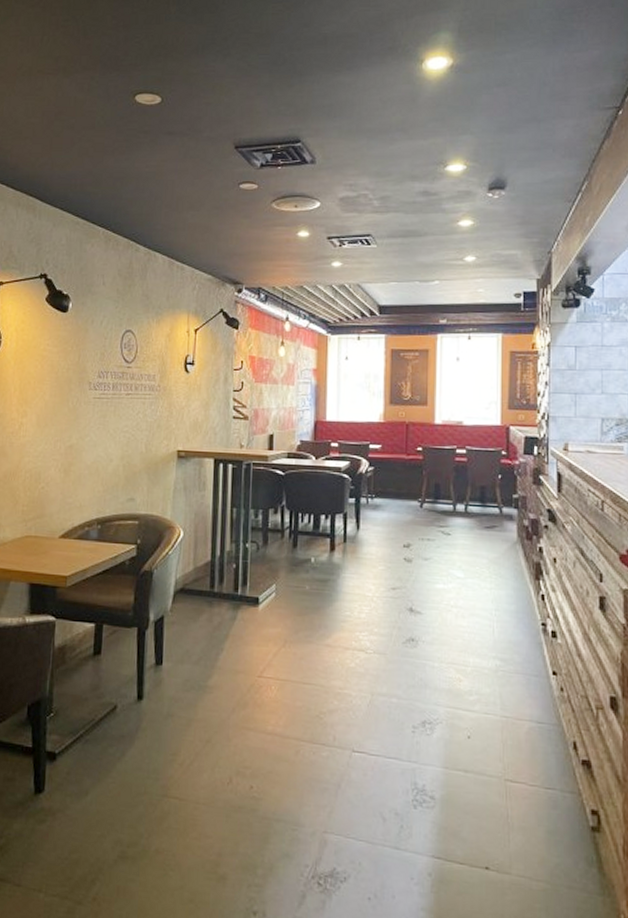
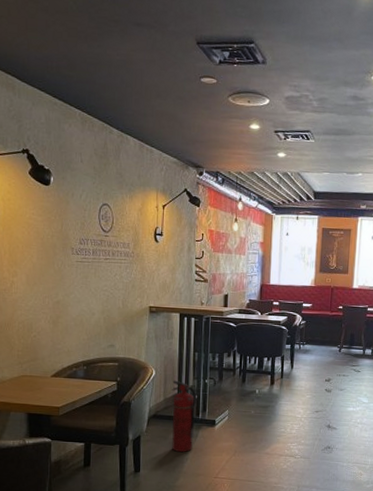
fire extinguisher: none [203,543,235,640] -> present [172,380,197,452]

